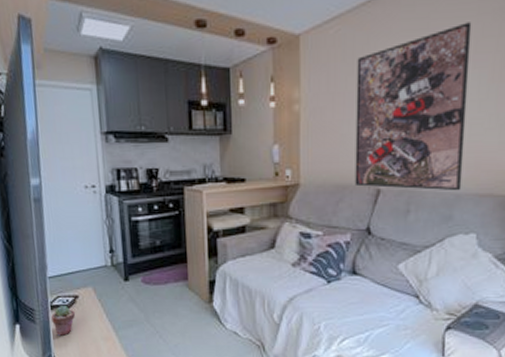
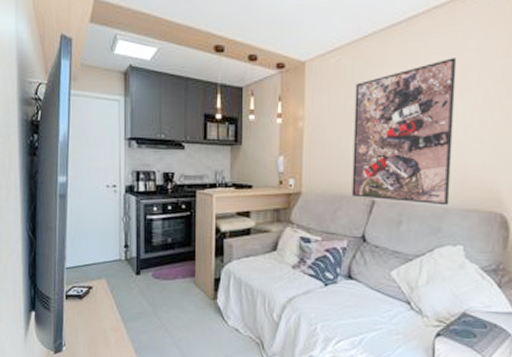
potted succulent: present [51,306,76,336] -> none [66,296,89,325]

